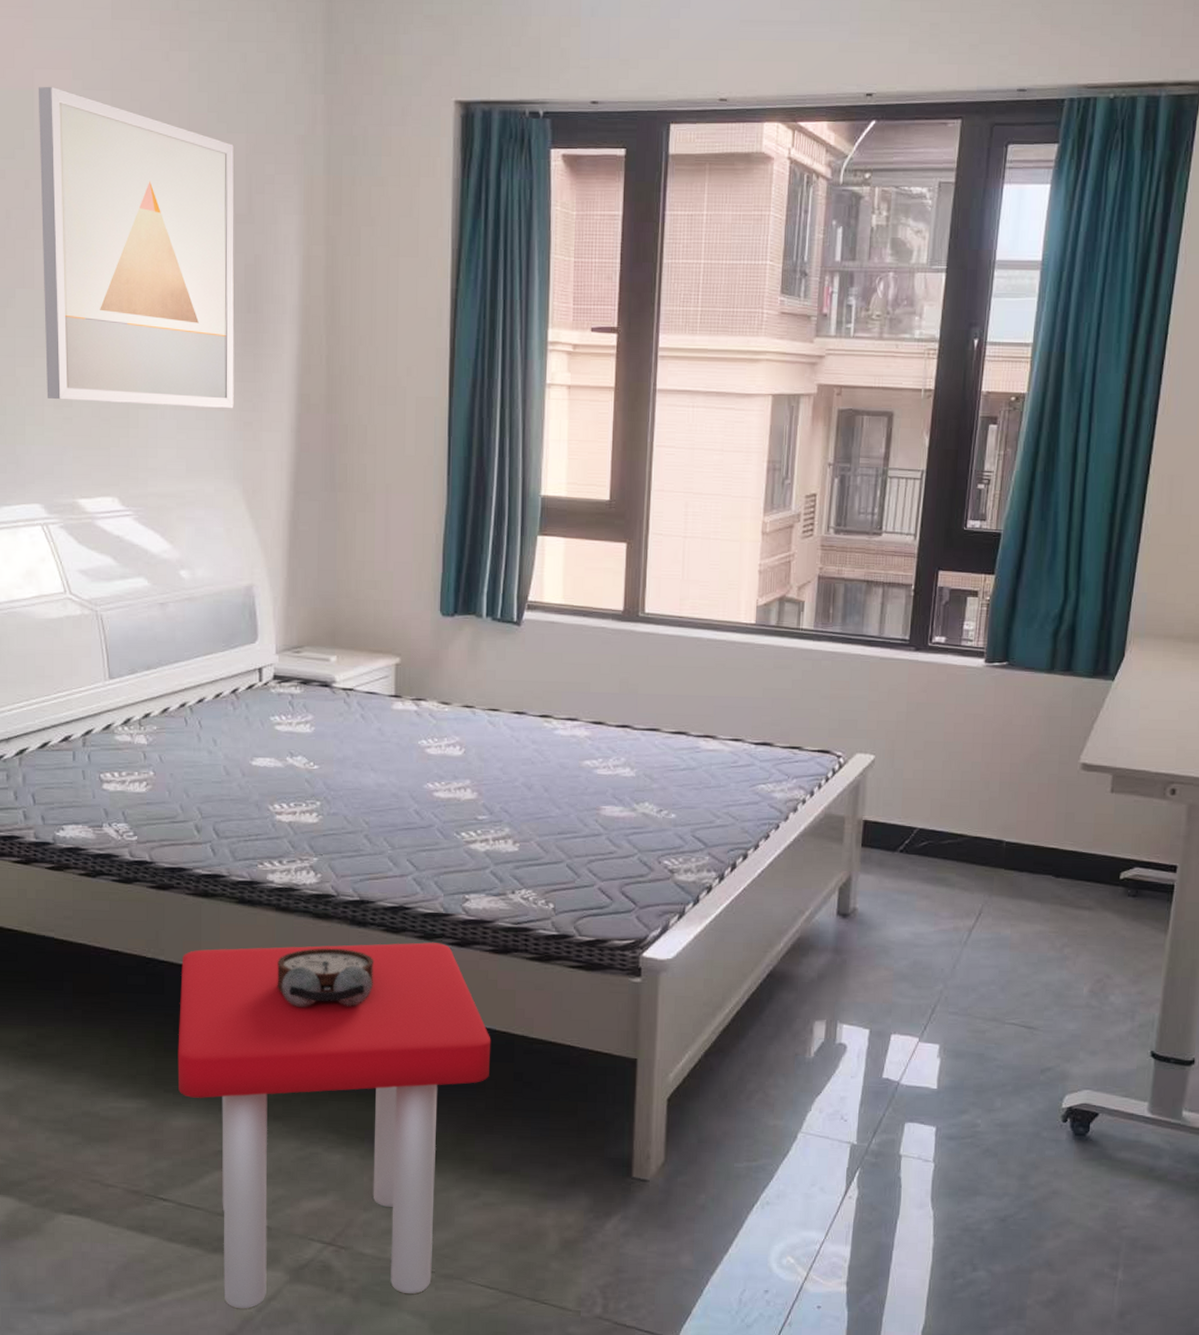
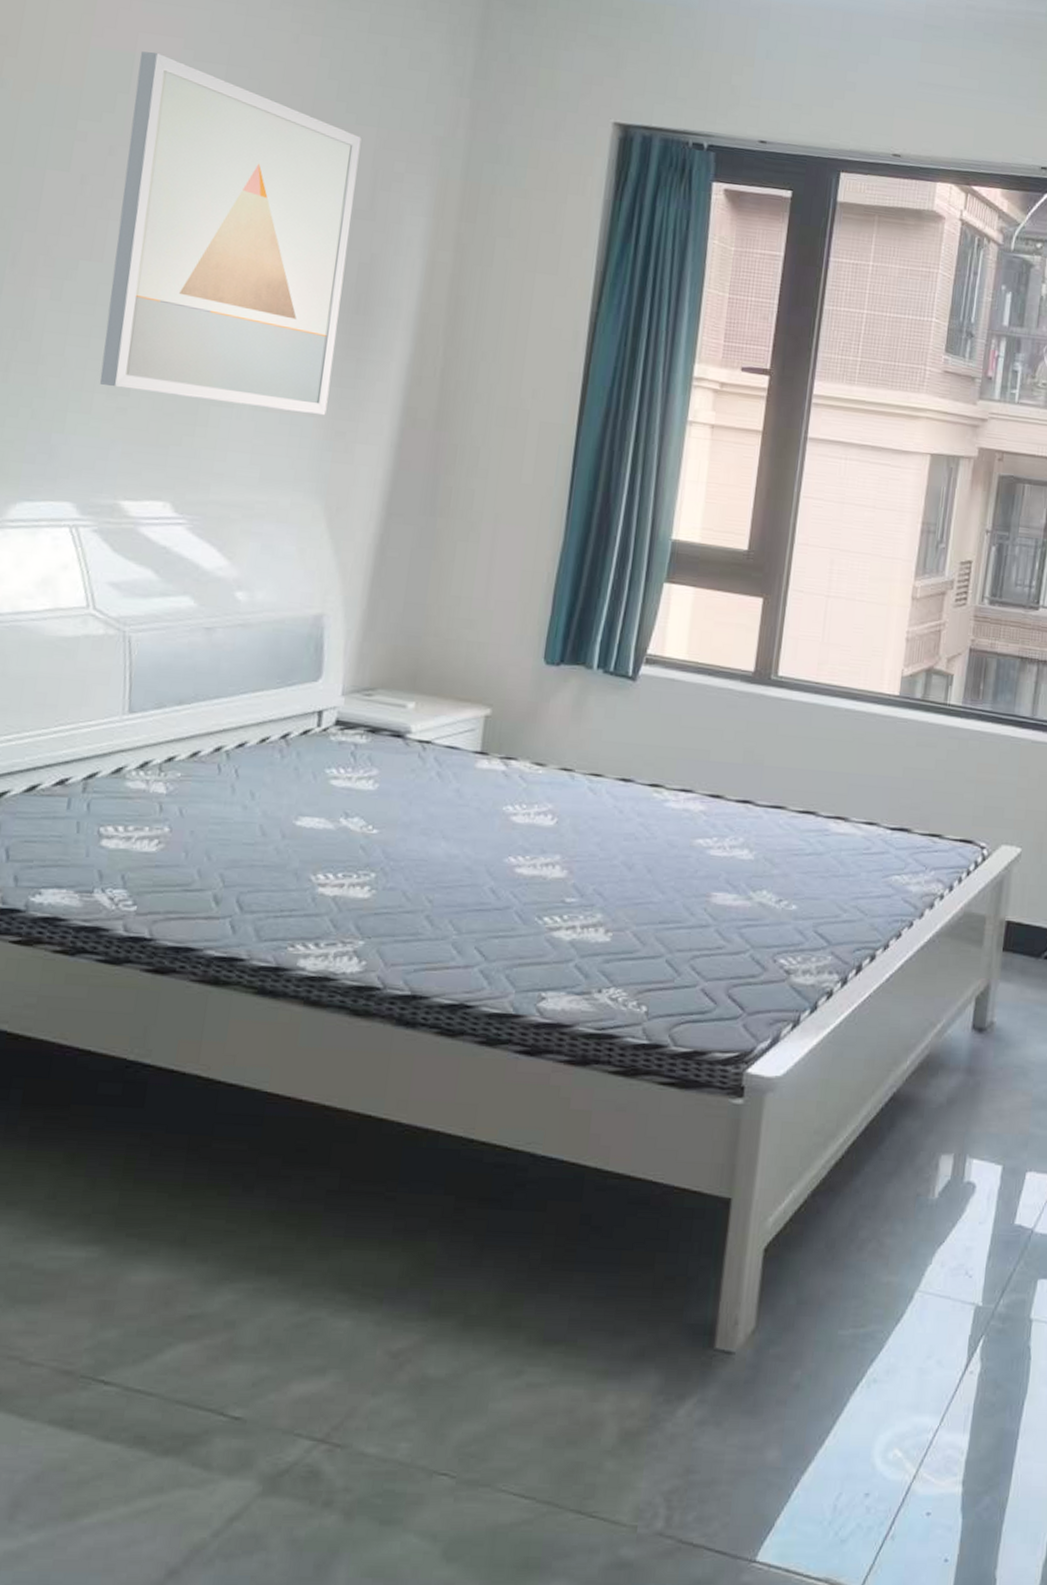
stool: present [177,942,491,1309] -> none [145,1049,557,1534]
alarm clock: present [277,948,374,1008] -> none [293,1053,421,1129]

